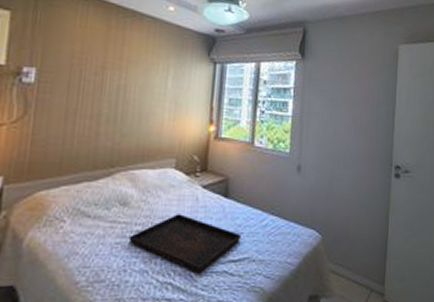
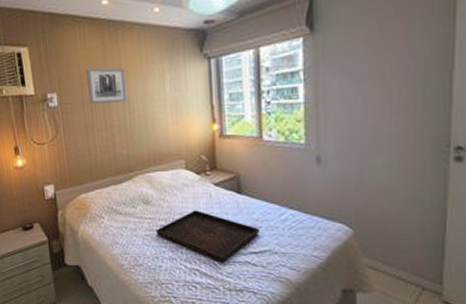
wall art: none [77,48,127,91] -> present [86,67,128,105]

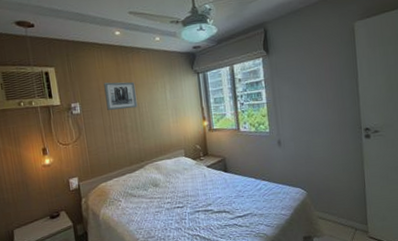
serving tray: present [155,210,260,263] -> none [163,187,243,227]

